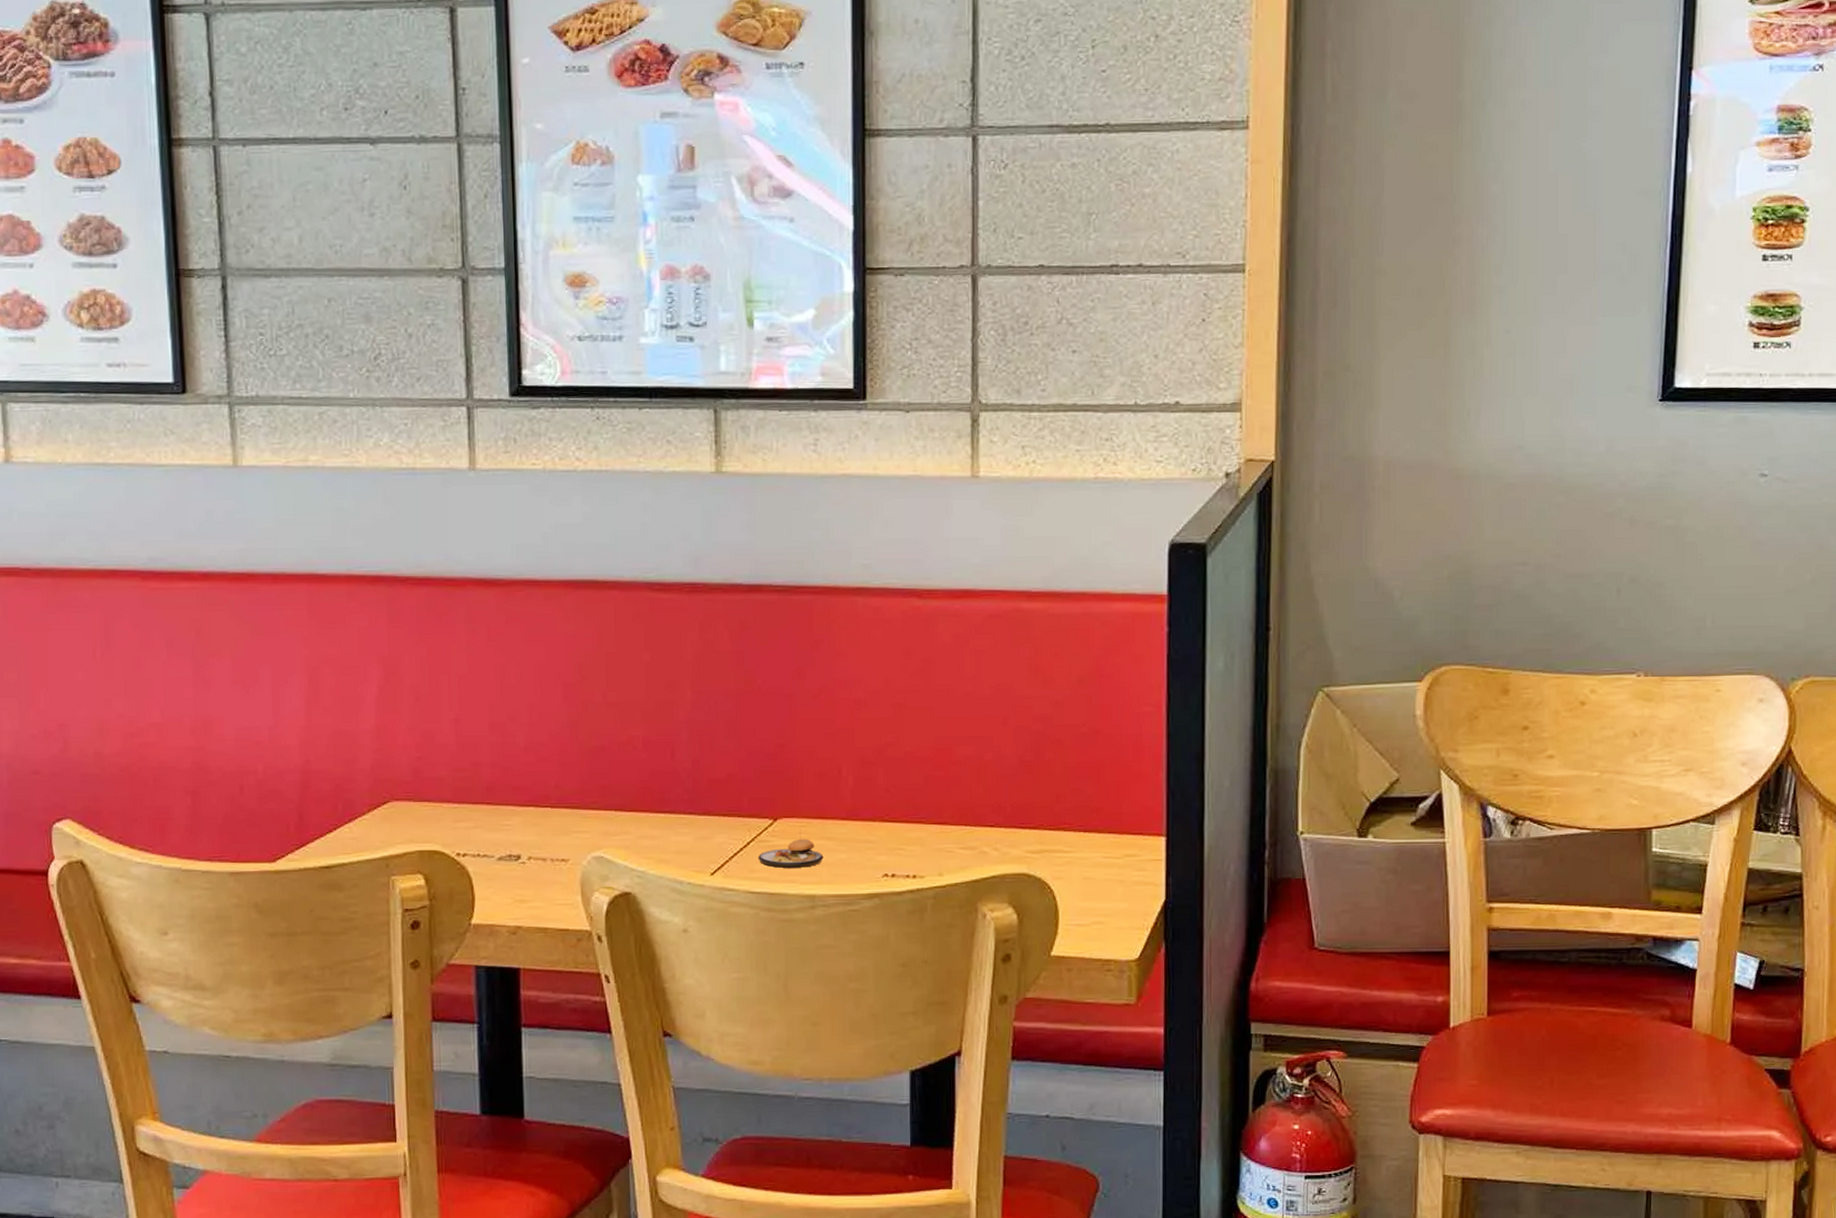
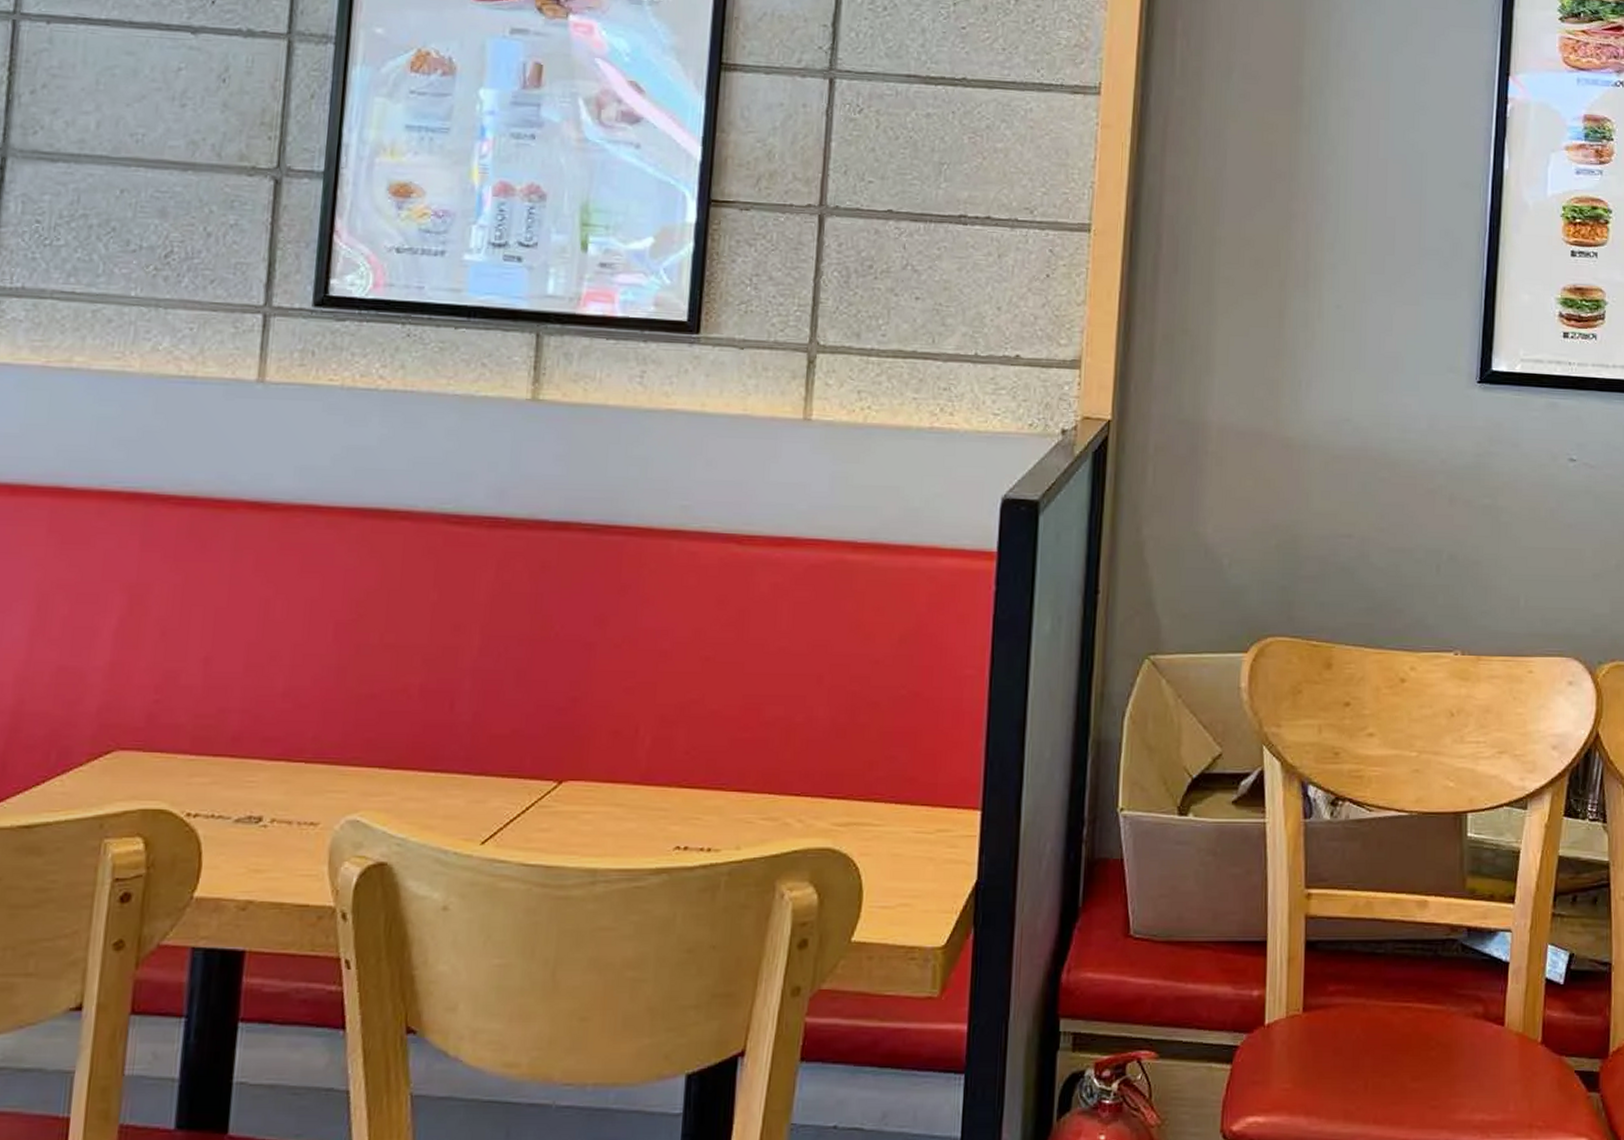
burger: present [758,829,823,868] -> none [537,793,610,837]

